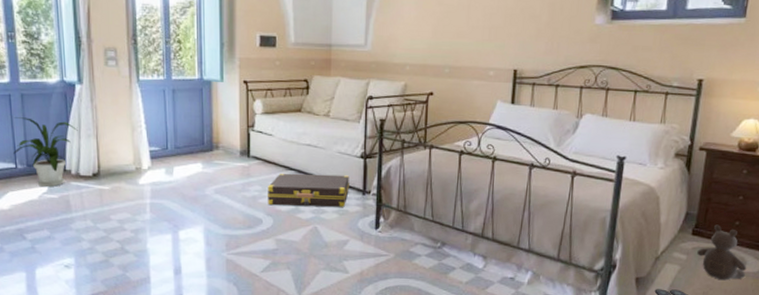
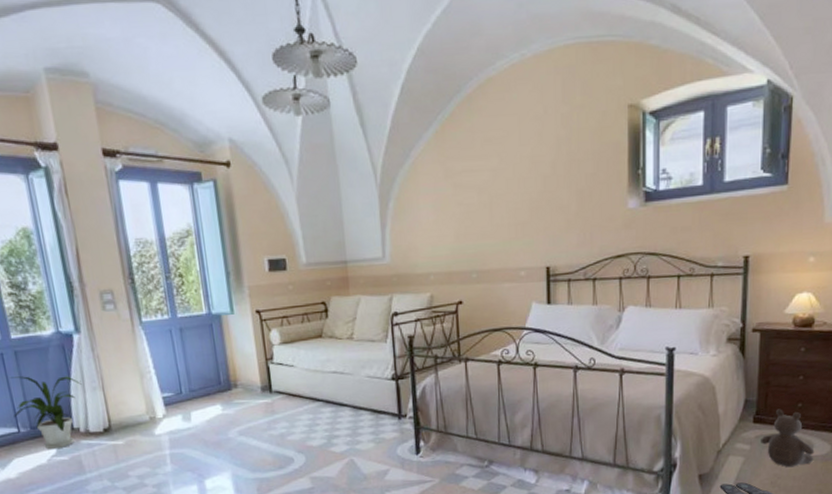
suitcase: present [267,173,349,207] -> none [295,400,384,441]

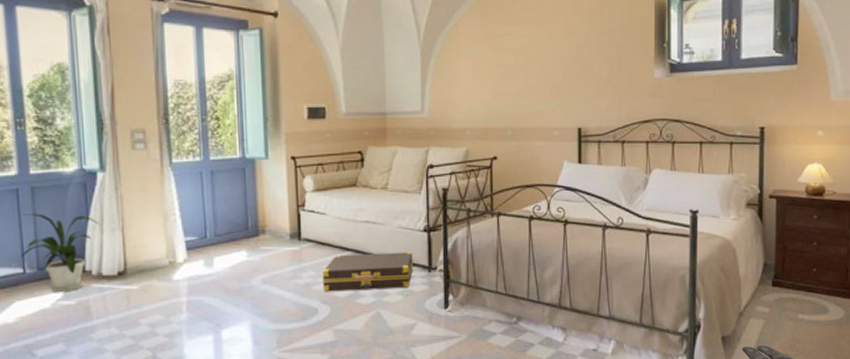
suitcase: none [295,400,384,441] -> present [321,252,413,291]
teddy bear: present [759,409,815,468] -> none [778,273,830,332]

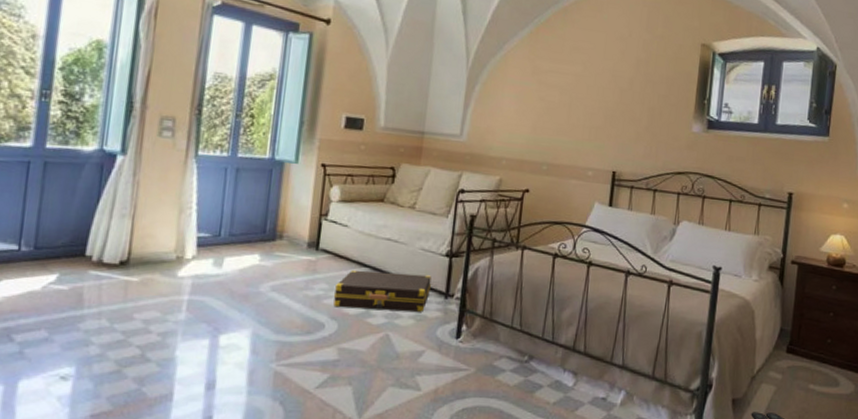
house plant: present [21,213,100,293] -> none [19,188,110,276]

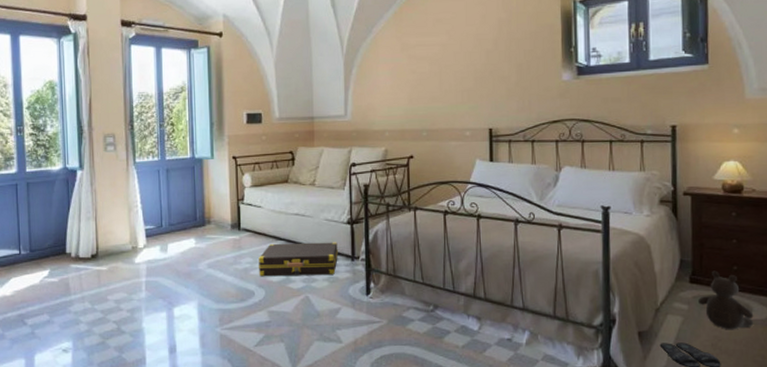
teddy bear: none [791,342,840,403] -> present [697,270,754,330]

